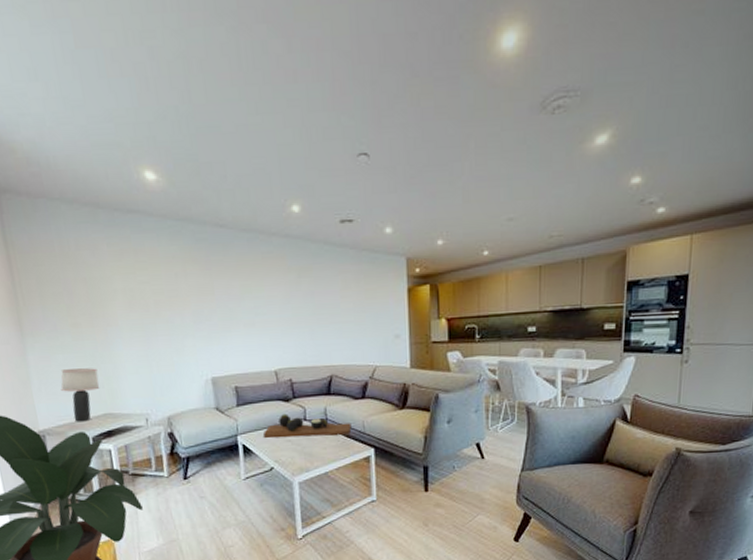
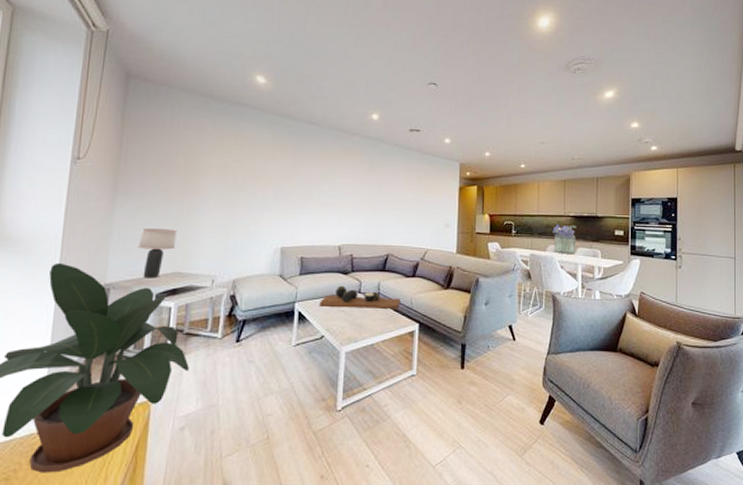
flower bouquet: none [520,321,555,361] -> present [548,224,576,257]

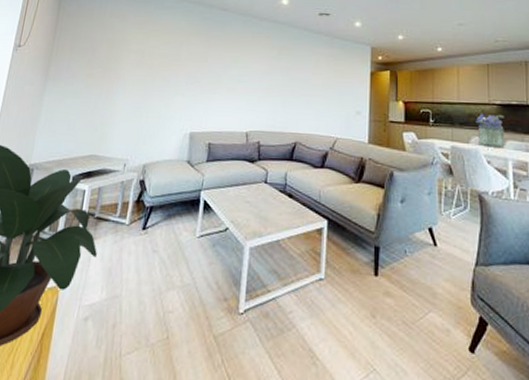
table lamp: present [138,228,177,279] -> none [61,111,96,160]
decorative tray: present [320,285,401,309] -> none [225,174,308,202]

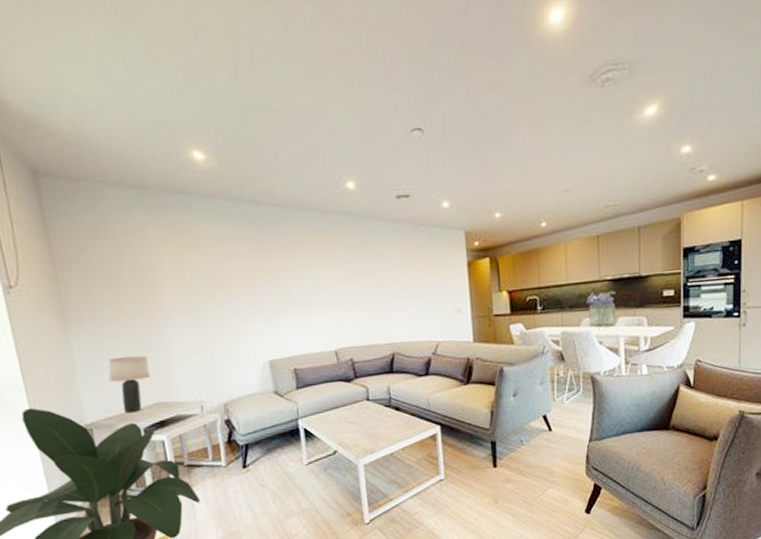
table lamp: none [61,111,96,160] -> present [108,355,151,414]

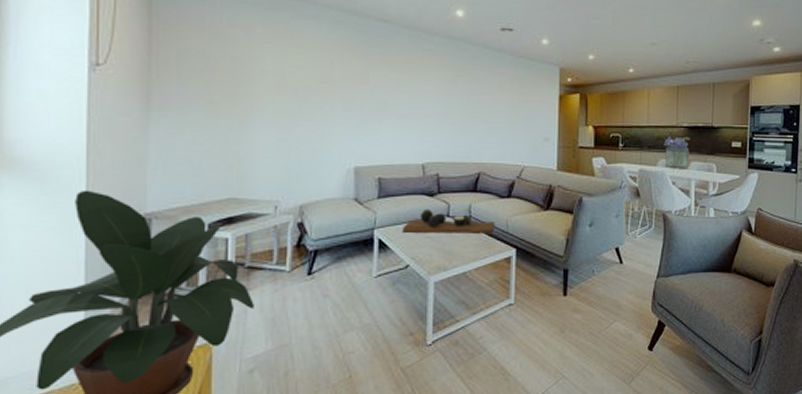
table lamp: present [108,355,151,414] -> none [182,148,228,206]
decorative tray: none [325,394,417,420] -> present [403,208,495,234]

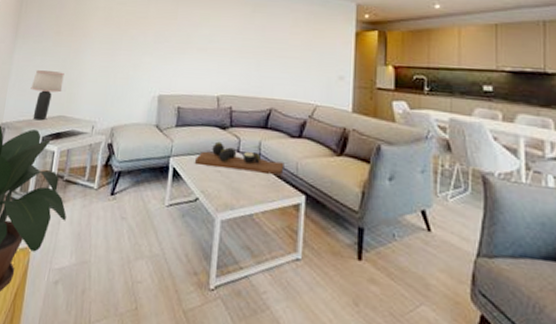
table lamp: none [182,148,228,206] -> present [30,70,64,121]
flower bouquet: present [659,136,690,172] -> none [475,81,515,125]

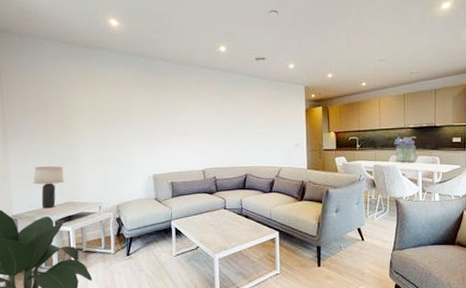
decorative tray: present [195,141,284,175] -> none [192,203,261,223]
flower bouquet: none [475,81,515,125] -> present [390,135,416,165]

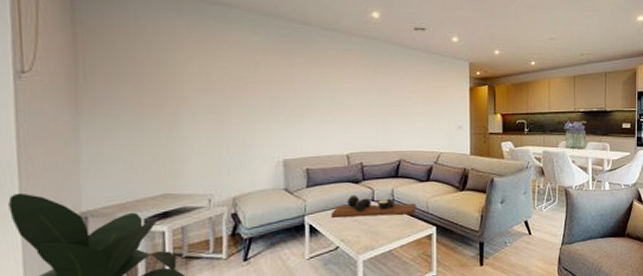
table lamp: present [33,166,65,209] -> none [115,148,161,203]
decorative tray: none [192,203,261,223] -> present [332,194,416,218]

